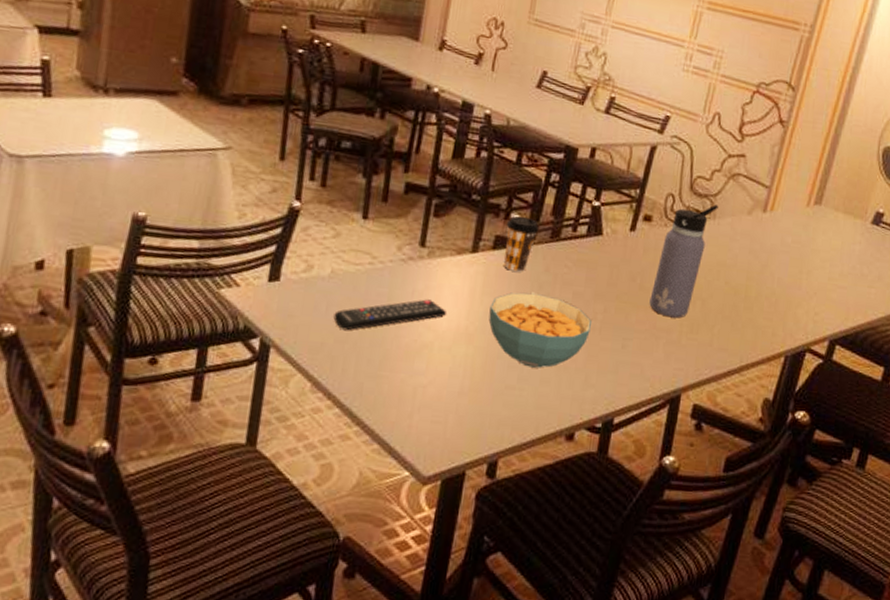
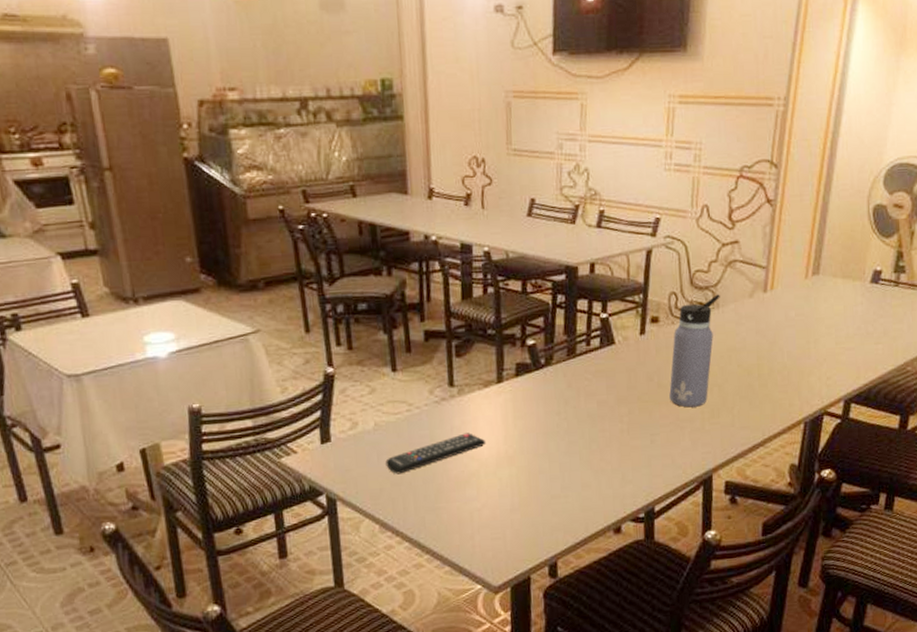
cereal bowl: present [488,292,591,368] -> none [524,409,619,476]
coffee cup: present [504,215,540,272] -> none [524,340,556,393]

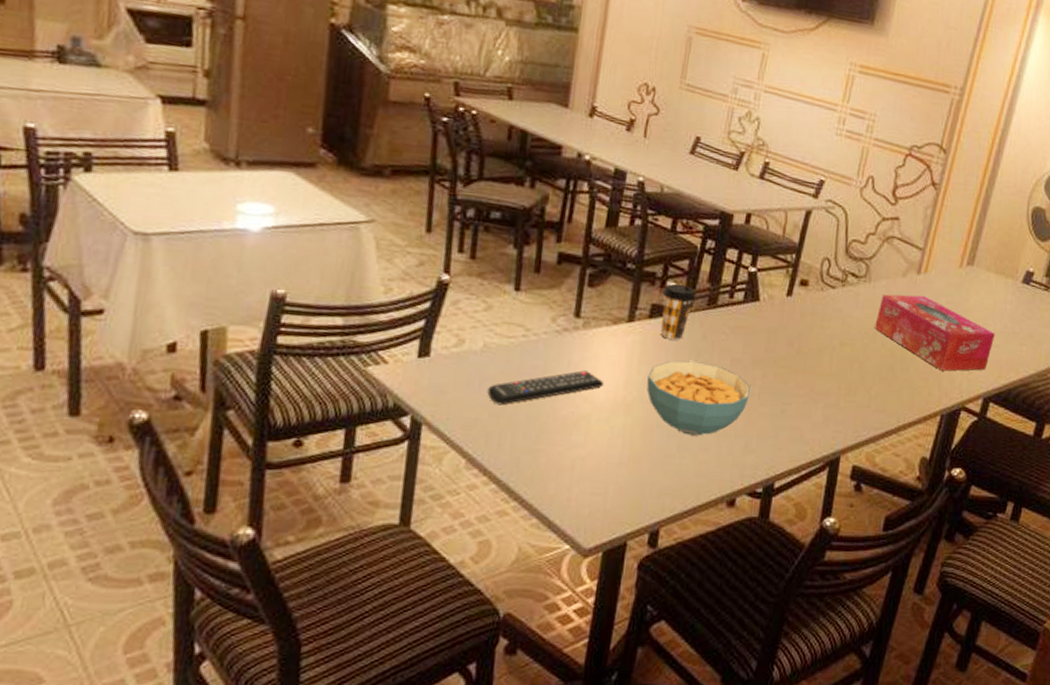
coffee cup: none [524,340,556,393] -> present [661,283,696,340]
cereal bowl: none [524,409,619,476] -> present [646,360,750,436]
water bottle: present [669,294,720,408] -> none [807,267,874,381]
tissue box: none [729,313,850,381] -> present [875,294,996,371]

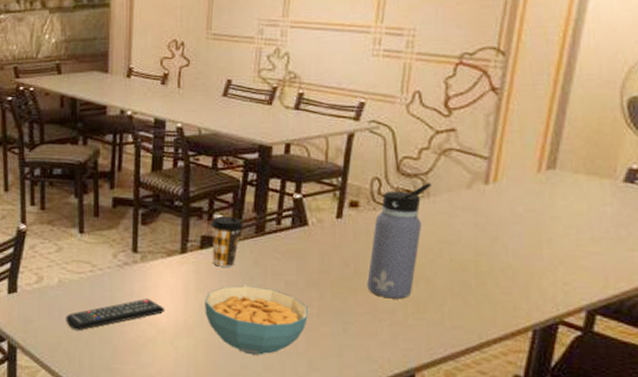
water bottle: none [807,267,874,381] -> present [367,183,431,299]
tissue box: present [875,294,996,371] -> none [440,206,595,283]

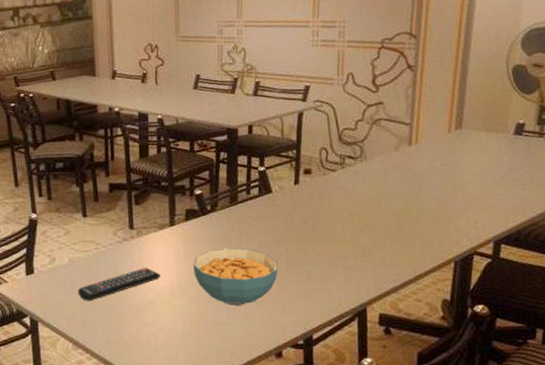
coffee cup: present [210,216,243,267] -> none [192,190,220,235]
water bottle: present [367,183,431,299] -> none [323,148,367,247]

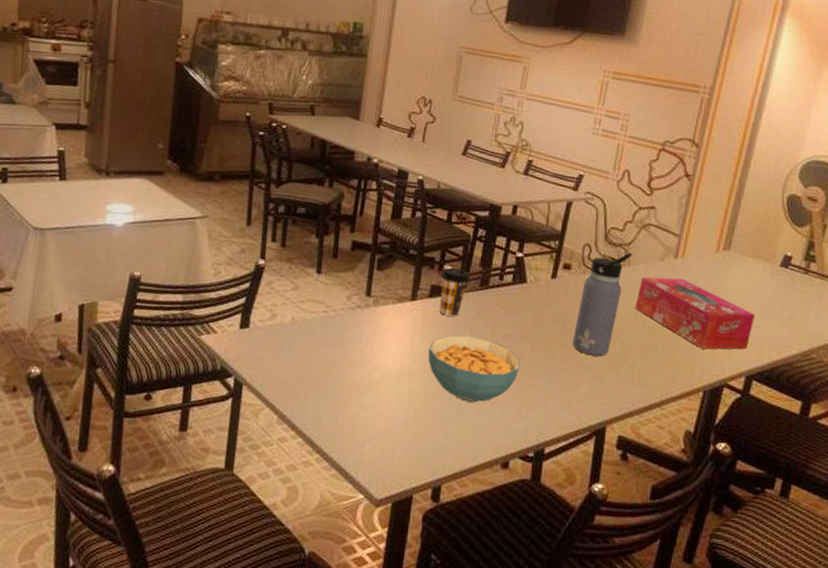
remote control: present [78,267,161,302] -> none [295,342,392,371]
coffee cup: none [192,190,220,235] -> present [440,267,470,317]
water bottle: none [323,148,367,247] -> present [572,252,632,357]
tissue box: none [377,163,496,224] -> present [635,277,756,350]

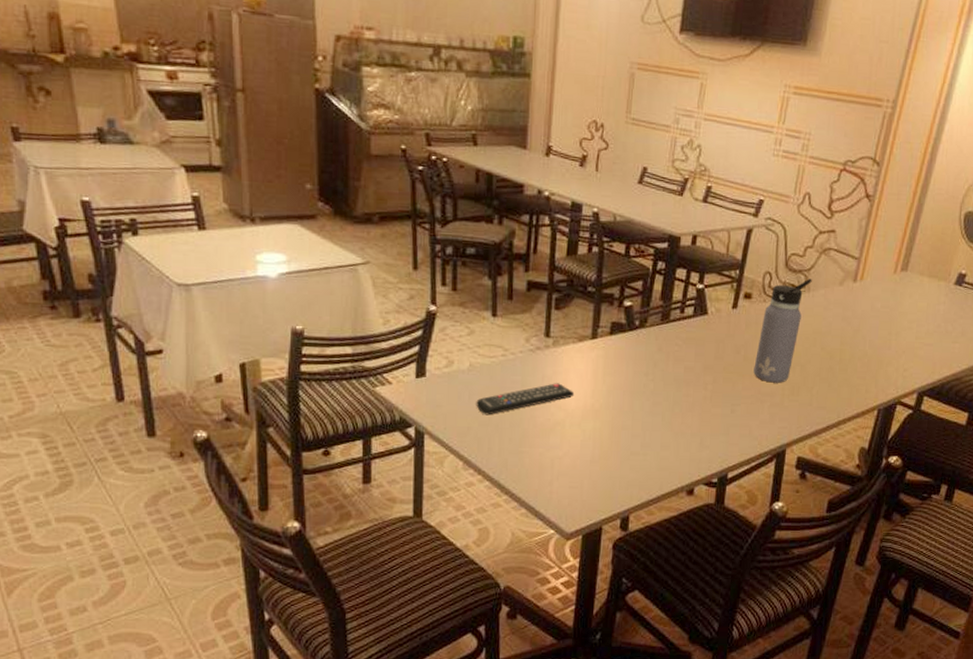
remote control: none [295,342,392,371] -> present [476,383,575,416]
cereal bowl: present [428,335,520,403] -> none [611,371,703,435]
coffee cup: present [440,267,470,317] -> none [620,303,651,353]
tissue box: present [635,277,756,350] -> none [815,301,929,370]

